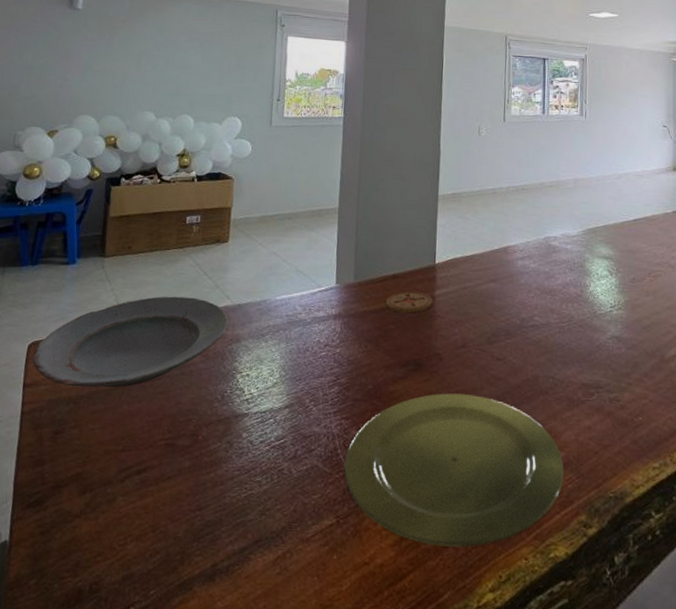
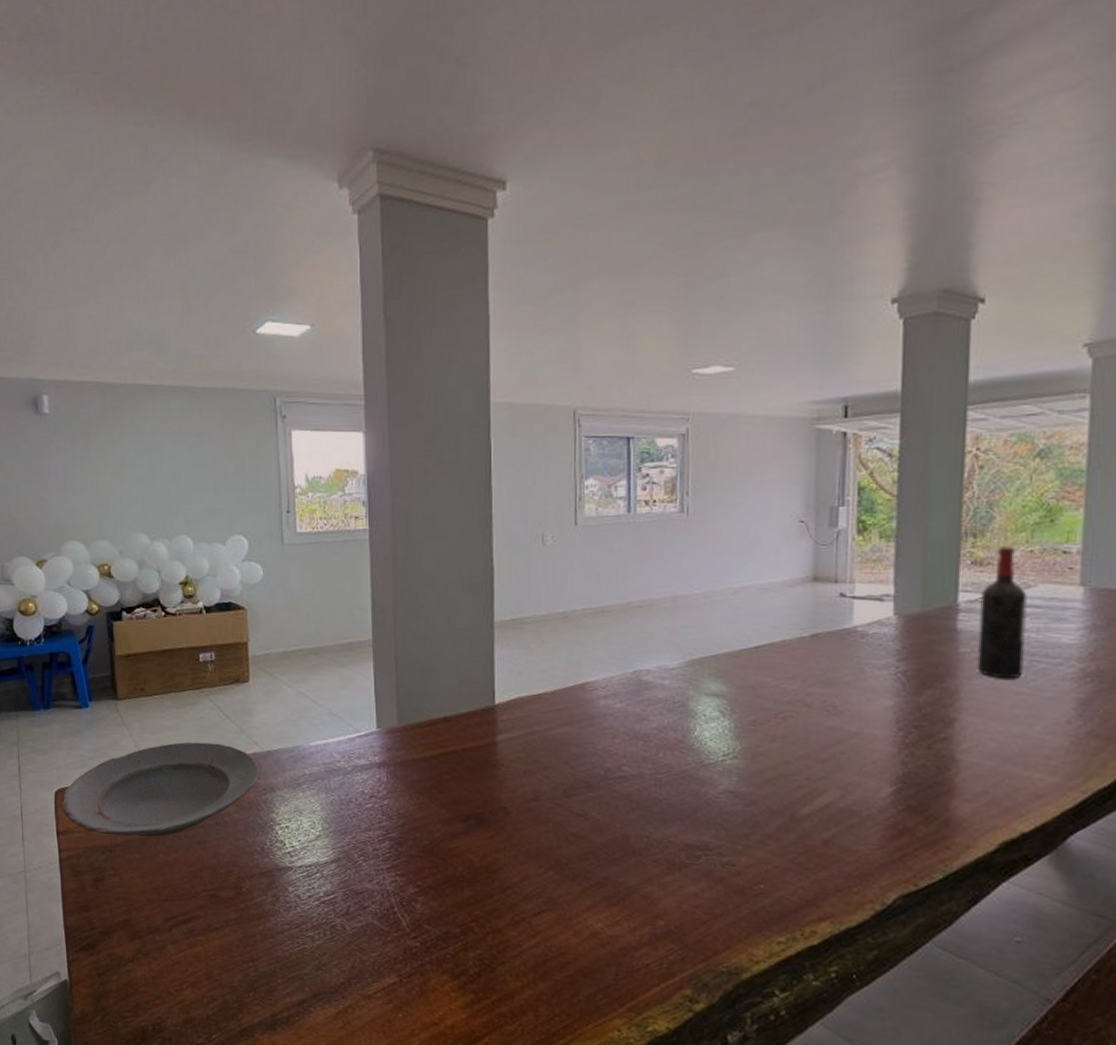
plate: present [344,393,564,548] -> none [403,851,664,1015]
coaster: present [386,291,433,314] -> none [438,736,494,762]

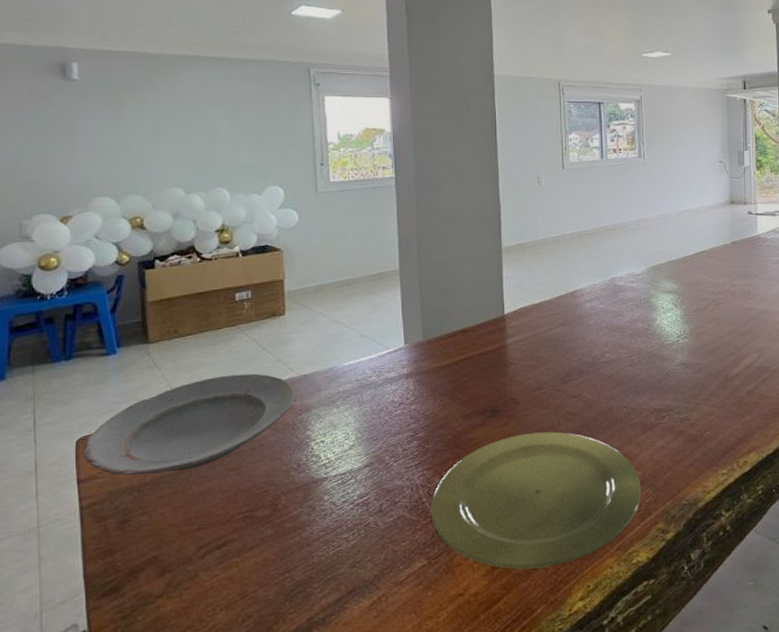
plate: none [403,851,664,1015] -> present [431,431,642,570]

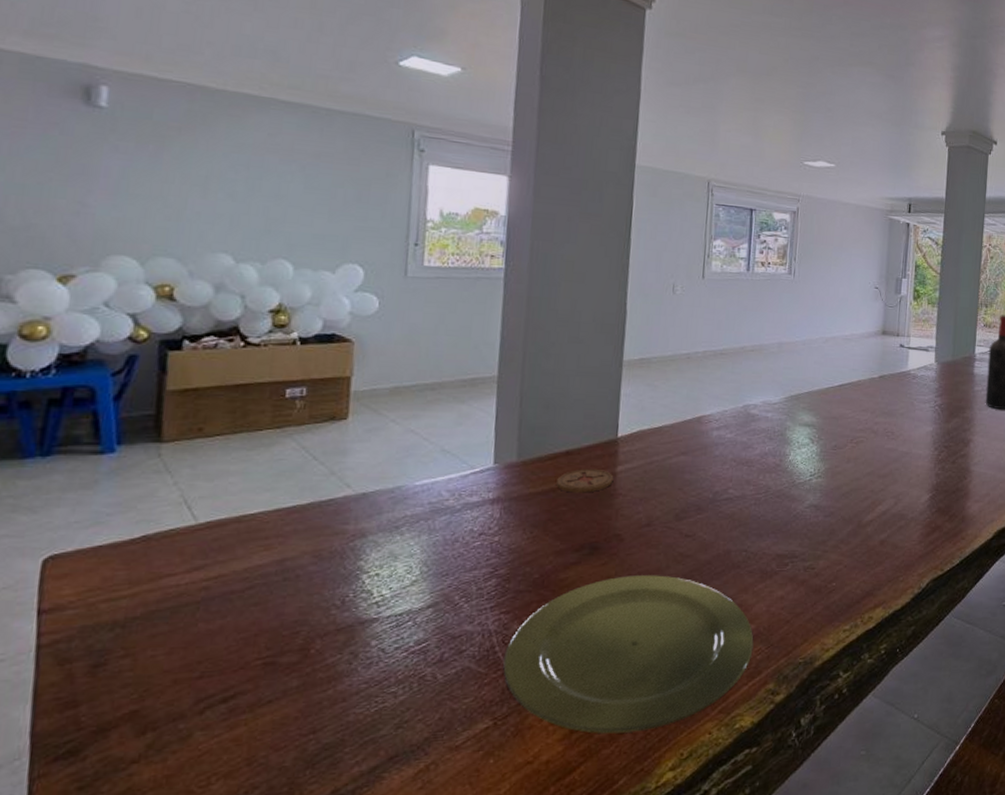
plate: present [82,373,294,476] -> none [49,487,349,608]
coaster: none [458,342,505,365] -> present [557,468,614,493]

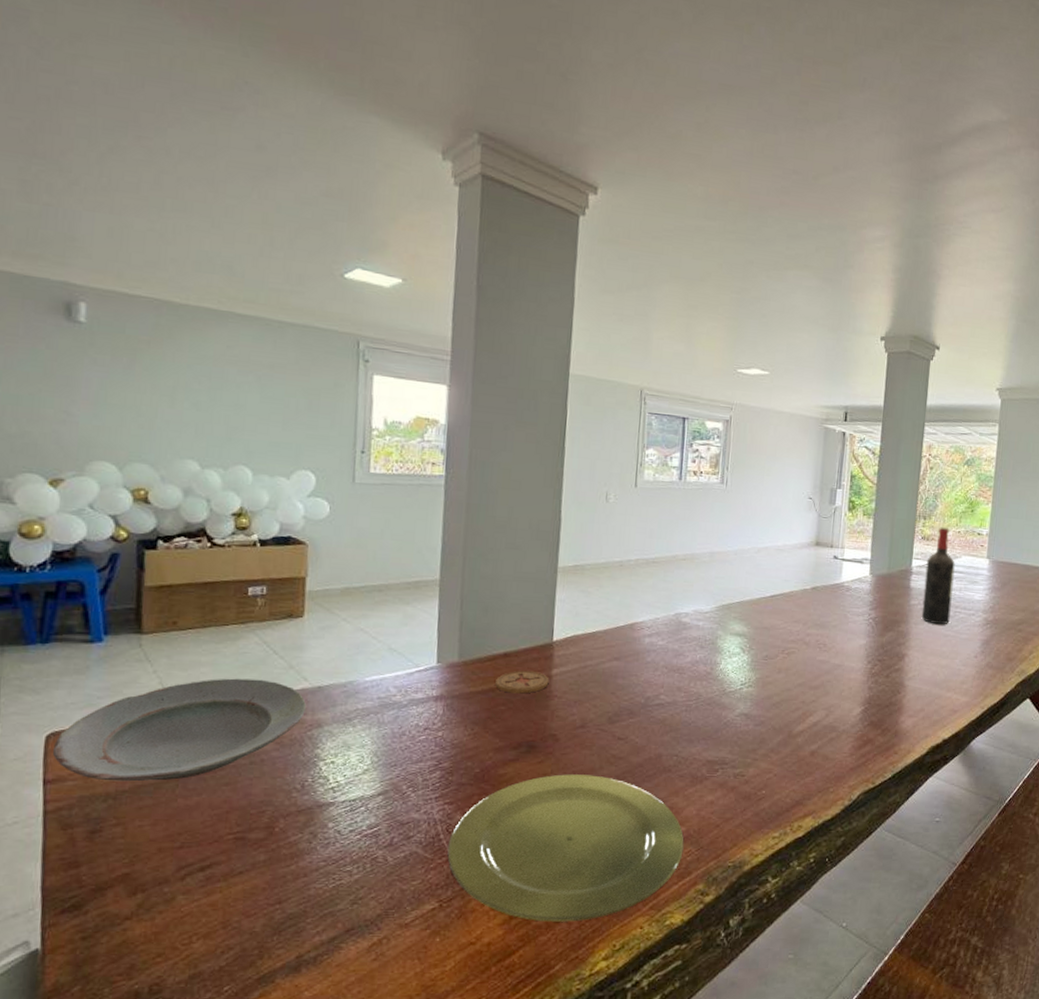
plate: none [49,487,349,608] -> present [52,678,306,782]

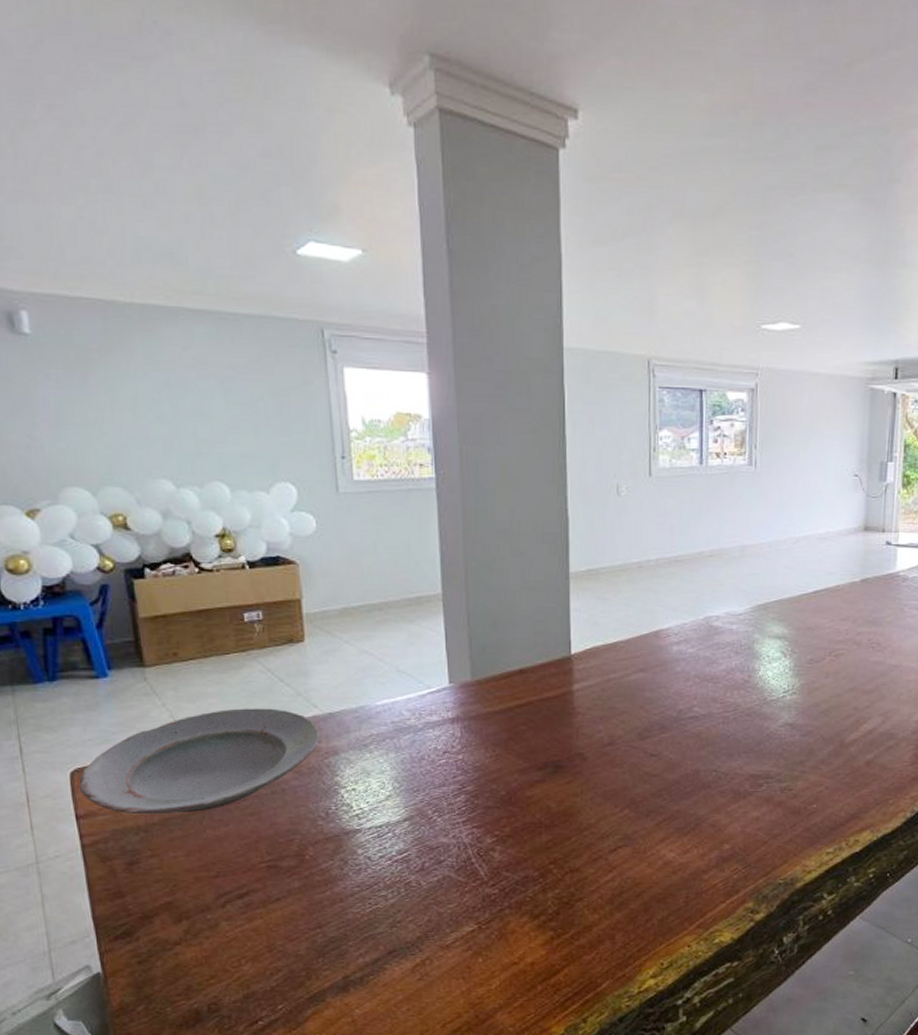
plate: present [447,774,684,922] -> none [481,794,730,942]
coaster: present [495,670,549,694] -> none [513,687,571,712]

